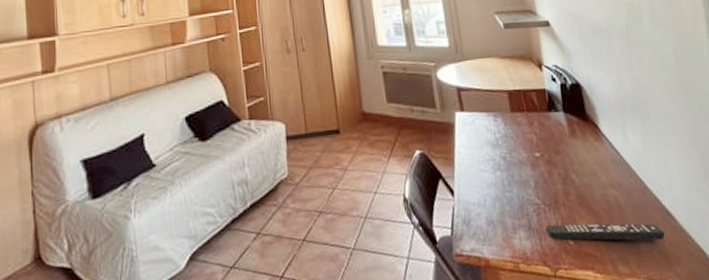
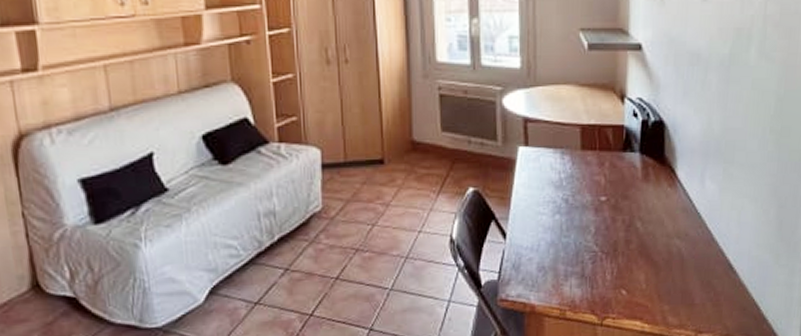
remote control: present [546,223,665,241] -> none [600,273,722,294]

